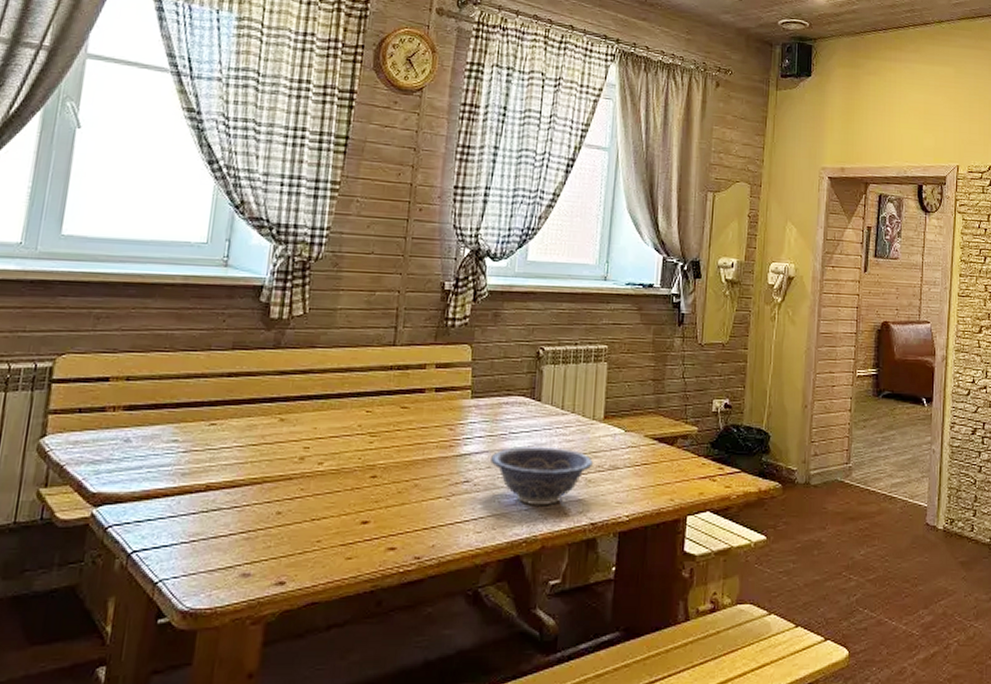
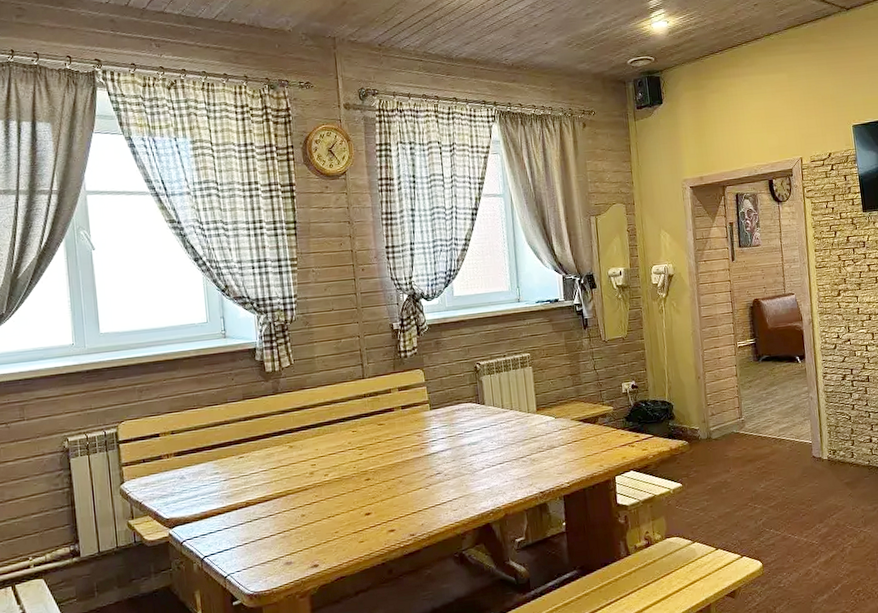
decorative bowl: present [490,447,593,505] -> none [454,438,534,485]

